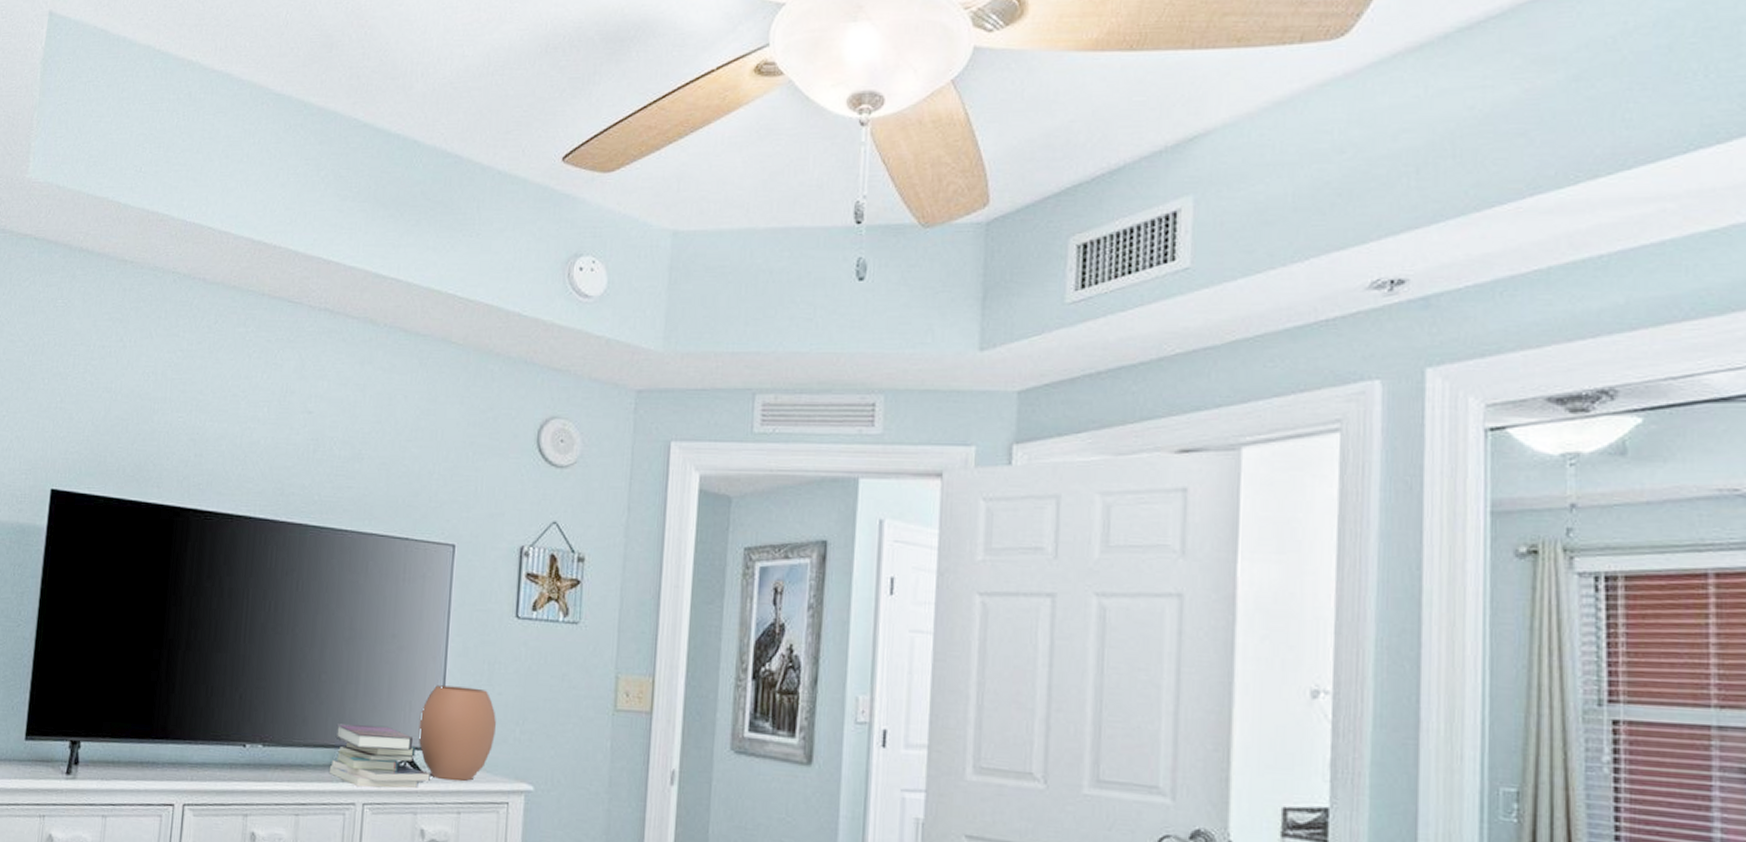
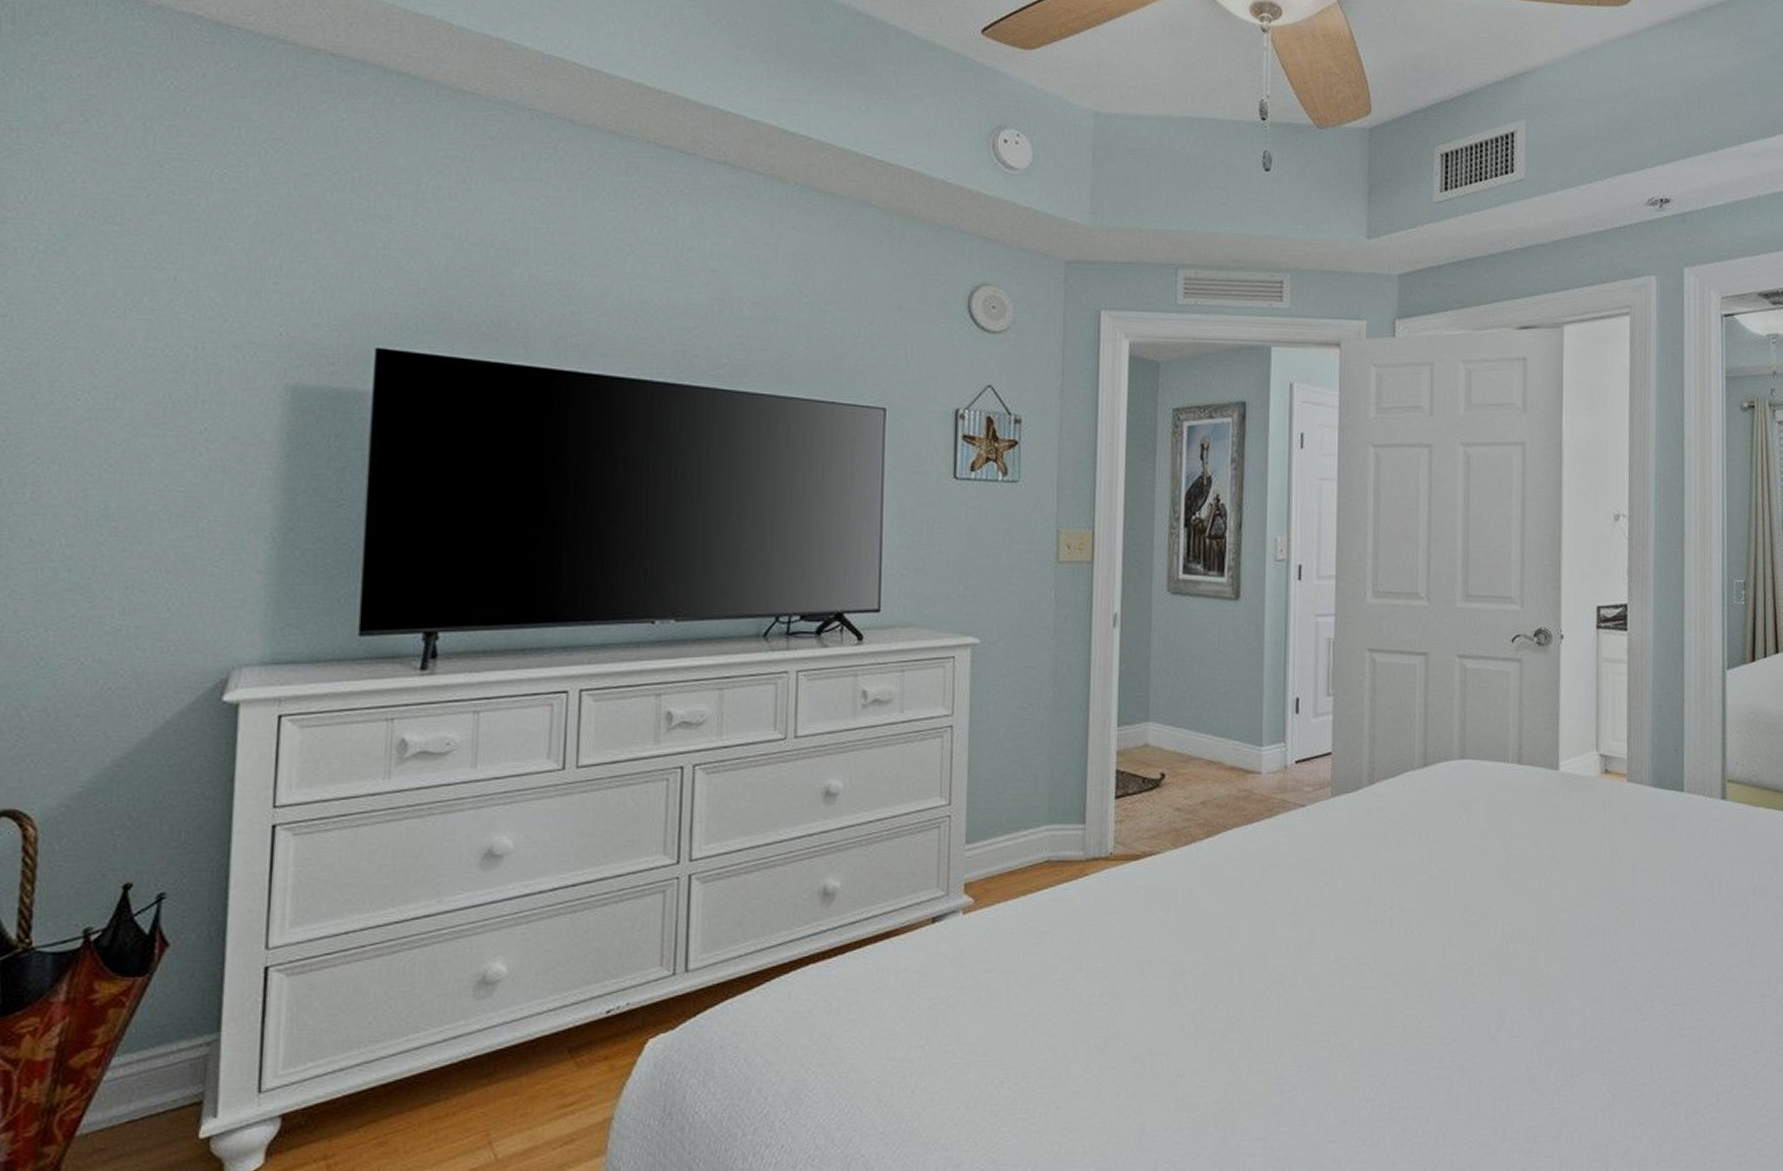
books: present [330,723,430,789] -> none [757,592,870,655]
vase: present [418,685,496,782] -> none [855,548,938,641]

